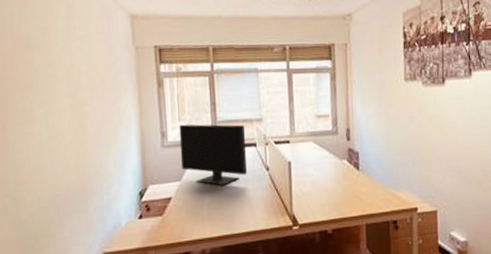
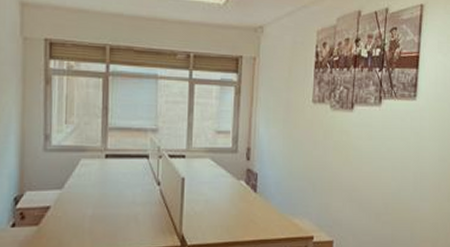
monitor: present [179,124,247,186] -> none [63,127,138,198]

